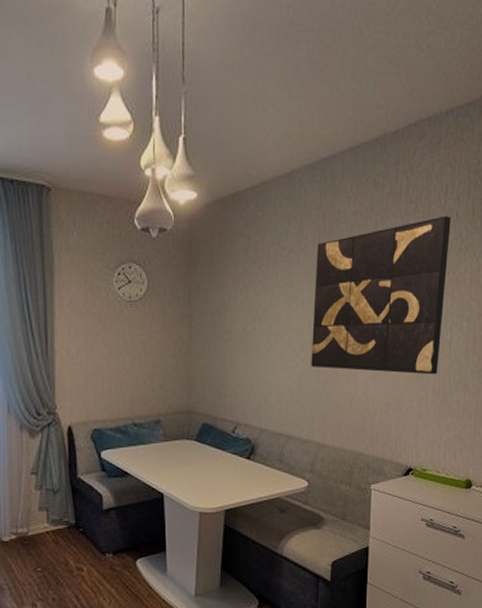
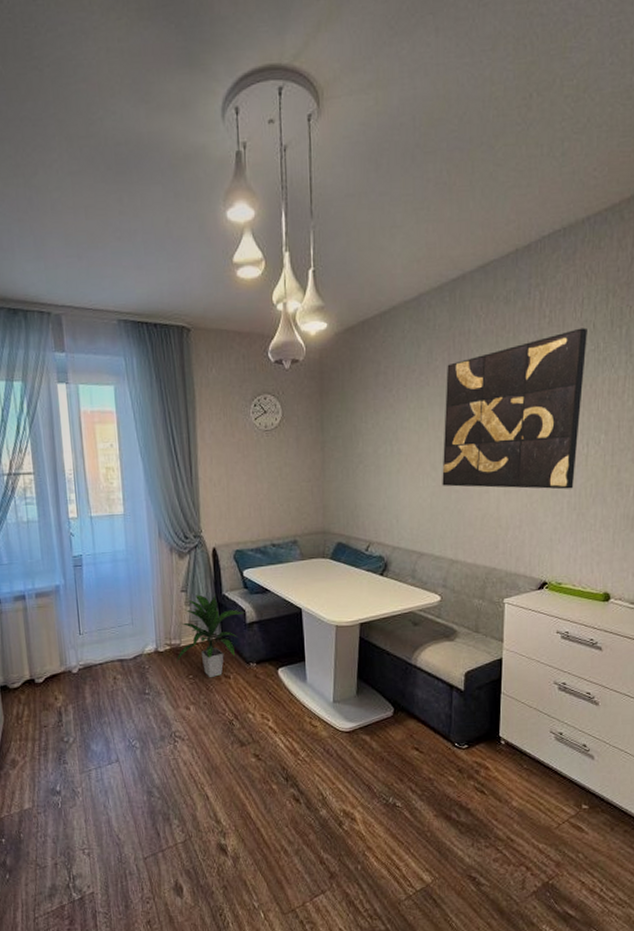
indoor plant: none [23,477,101,571] -> present [176,594,244,678]

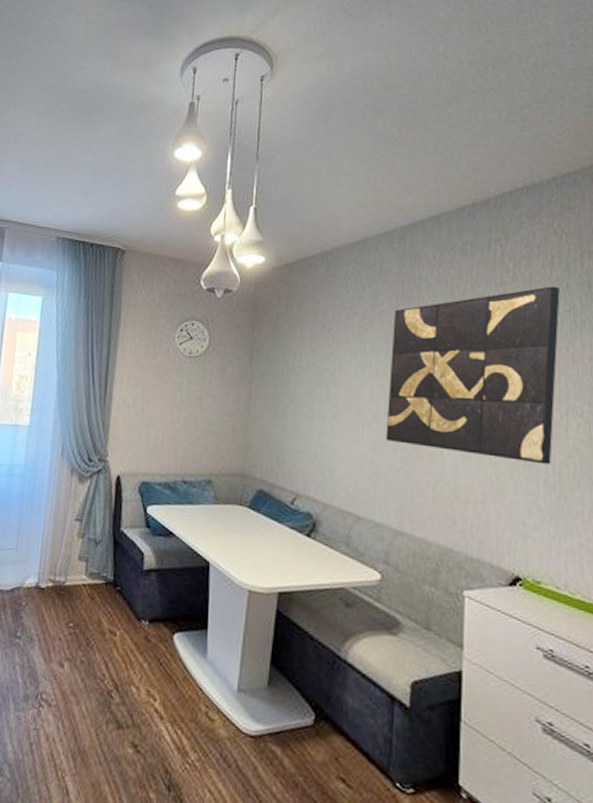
indoor plant: present [176,594,244,678] -> none [58,526,142,631]

